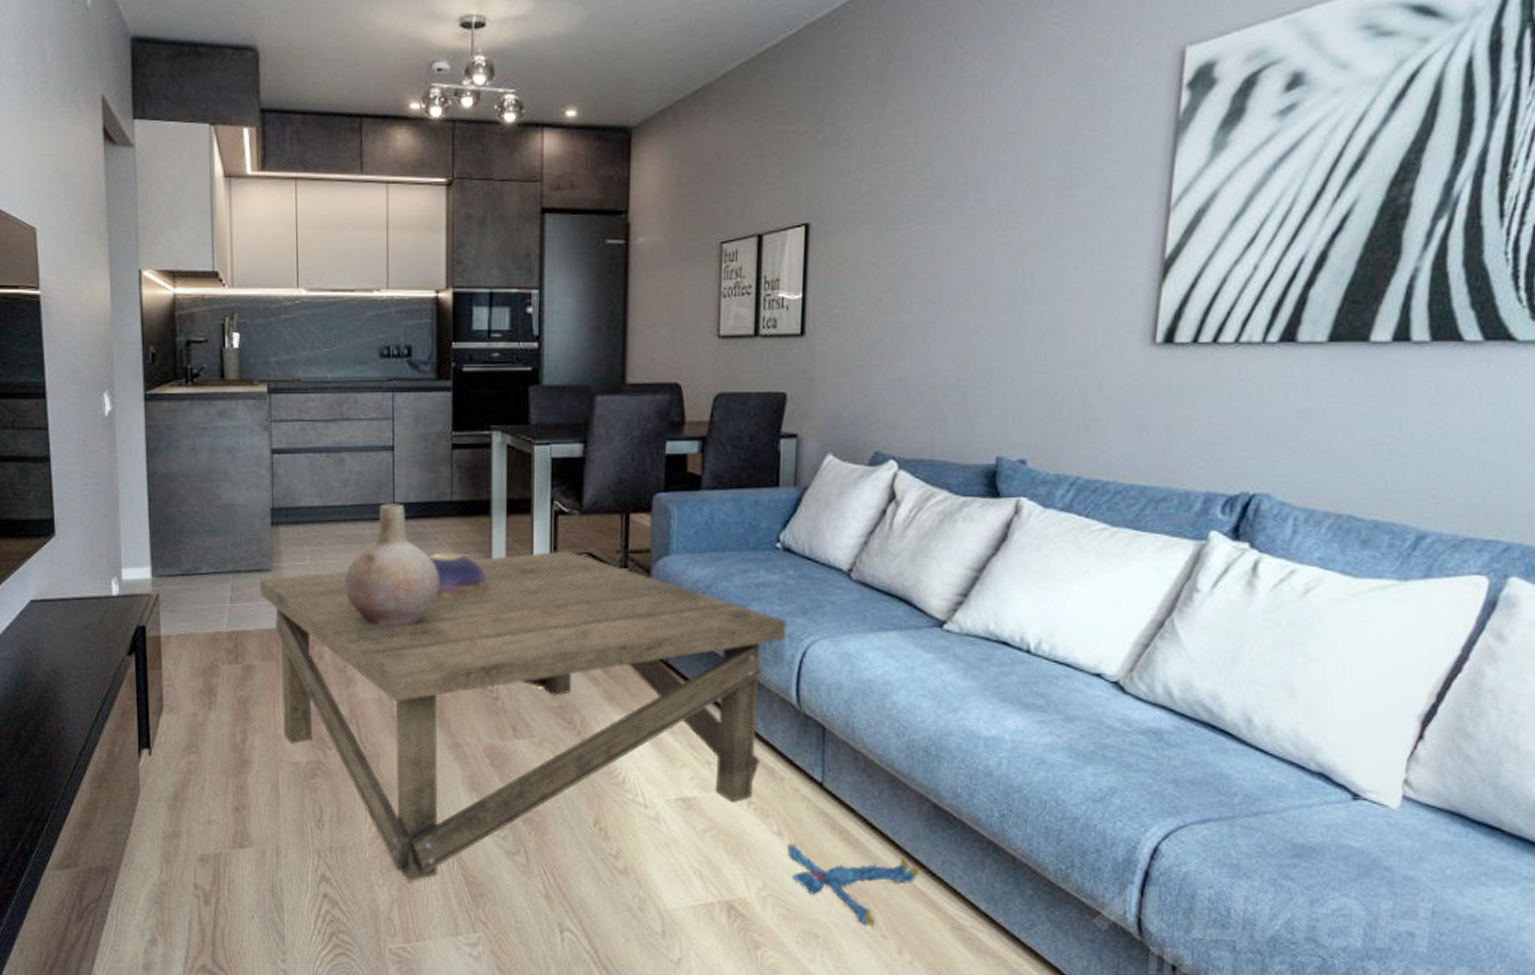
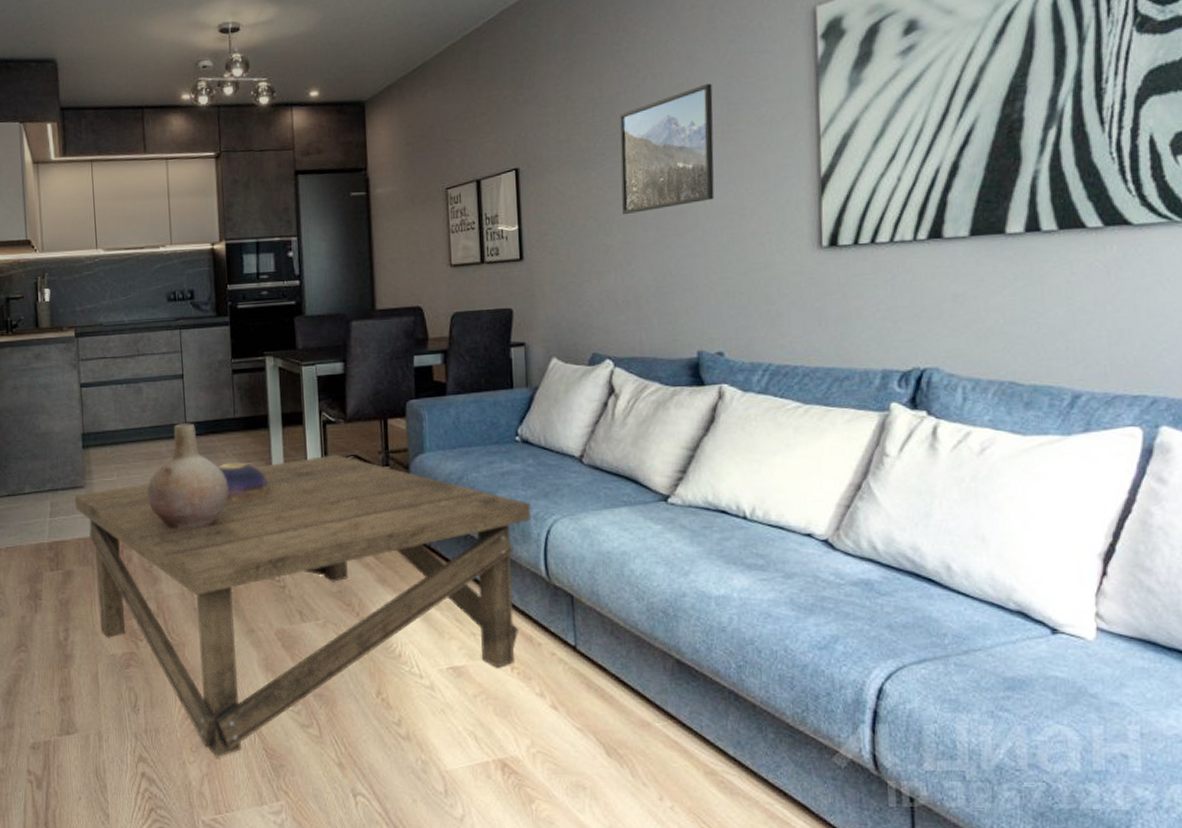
plush toy: present [787,842,920,925] -> none [550,702,671,775]
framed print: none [927,134,1050,290] -> present [619,83,715,215]

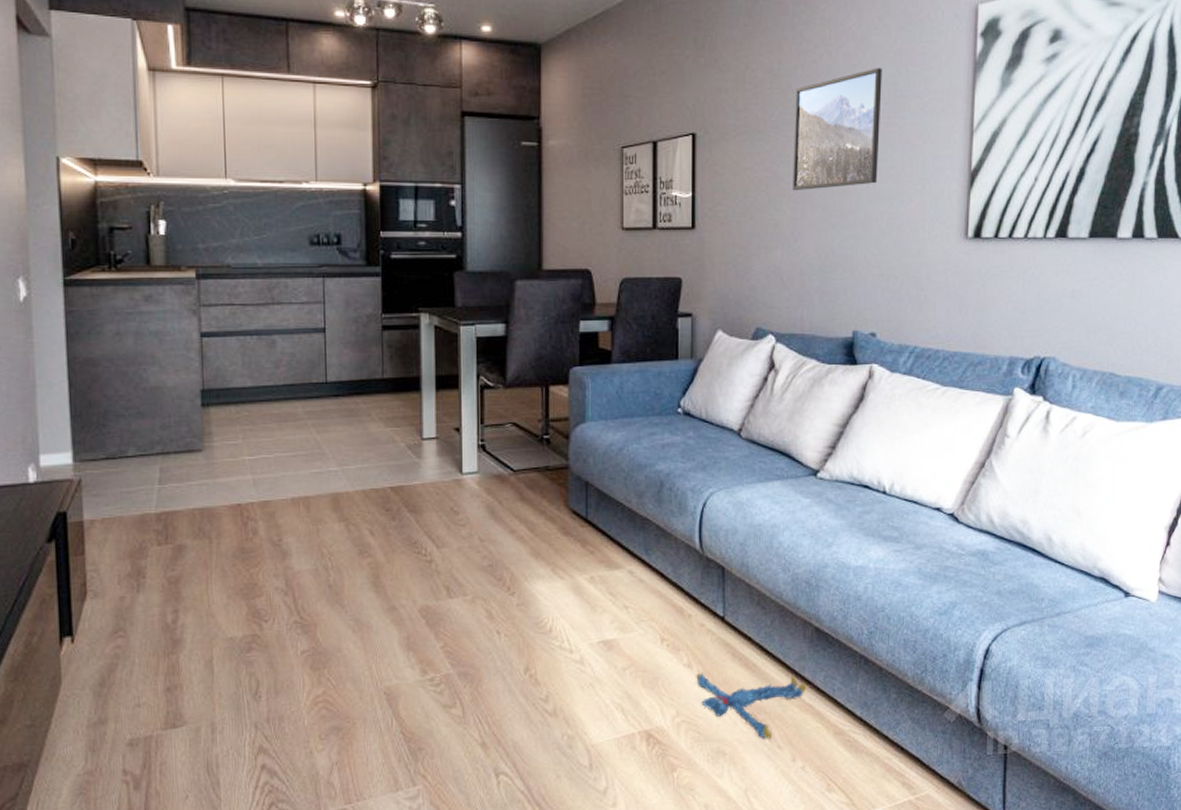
coffee table: present [75,454,532,757] -> none [190,421,689,743]
vase: present [147,423,229,530] -> none [278,382,373,499]
decorative bowl: present [218,462,270,501] -> none [362,427,420,469]
plush toy: none [550,702,671,775] -> present [696,672,807,739]

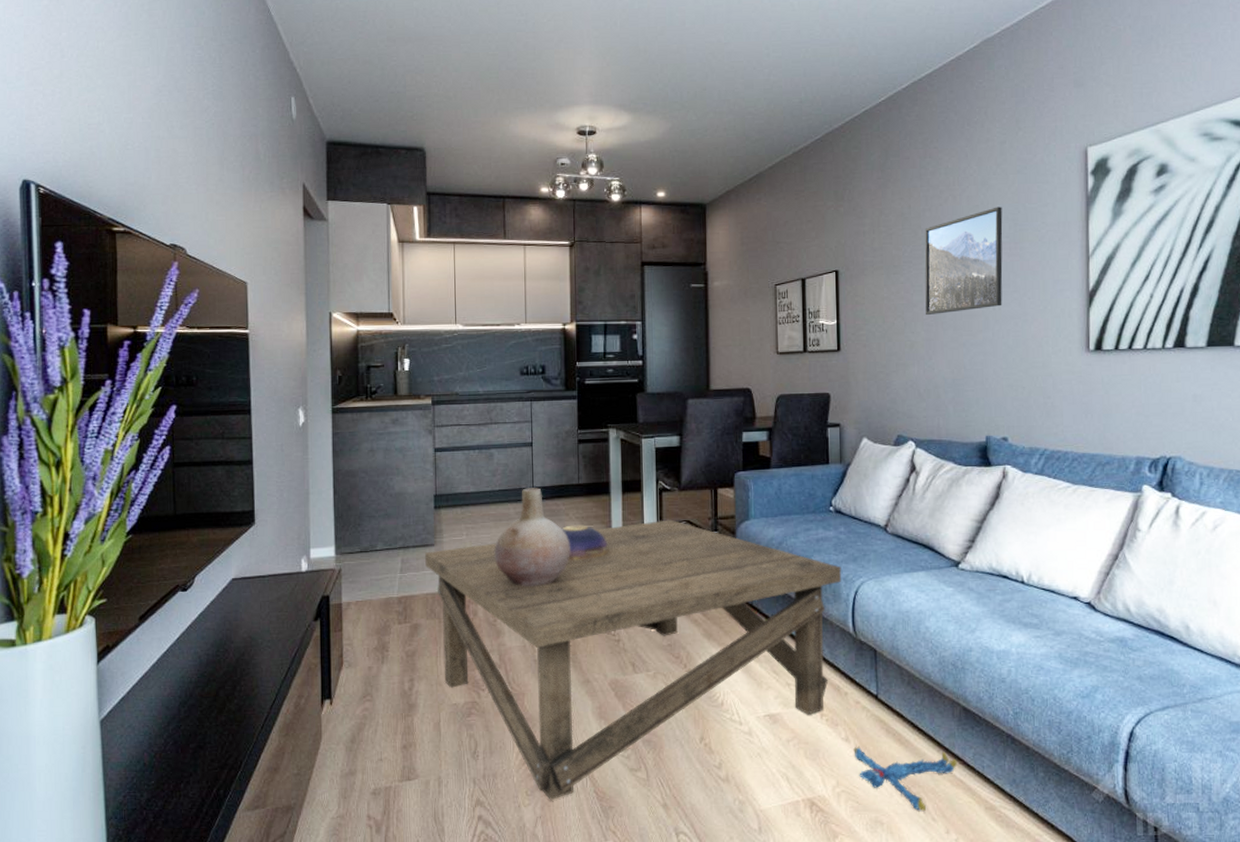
coffee table: none [190,421,689,743] -> present [425,519,842,800]
vase: none [278,382,373,499] -> present [494,488,570,586]
decorative bowl: none [362,427,420,469] -> present [562,525,609,560]

